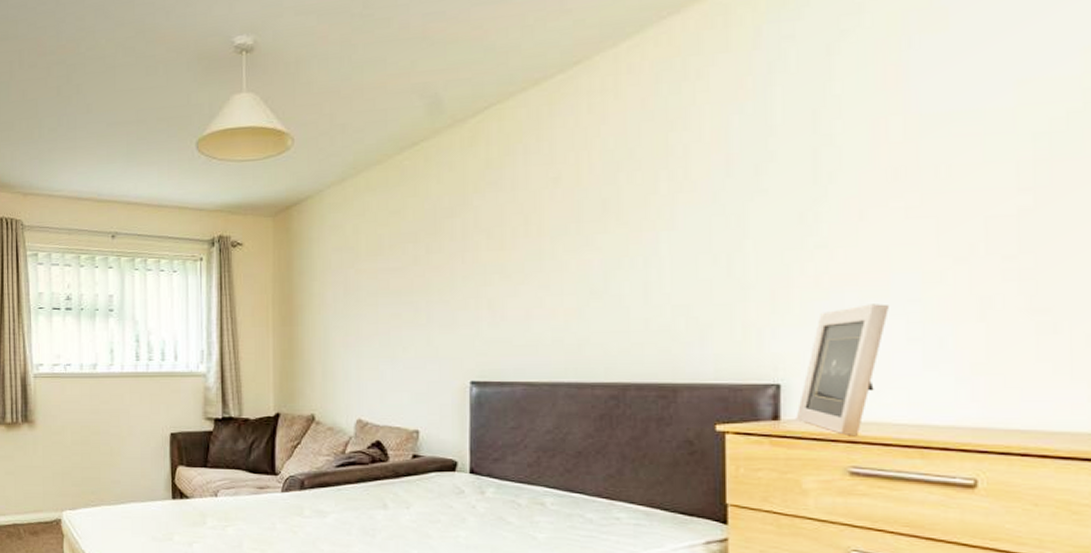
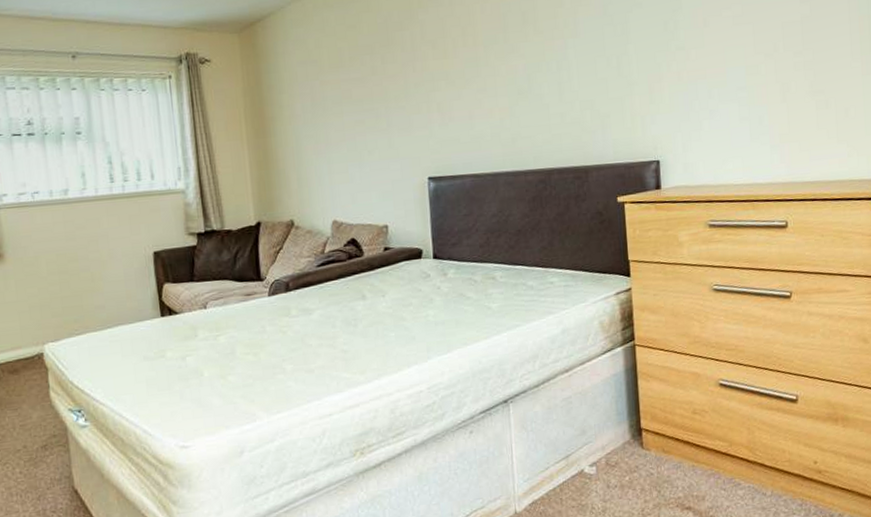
picture frame: present [796,304,889,437] -> none [671,92,727,197]

